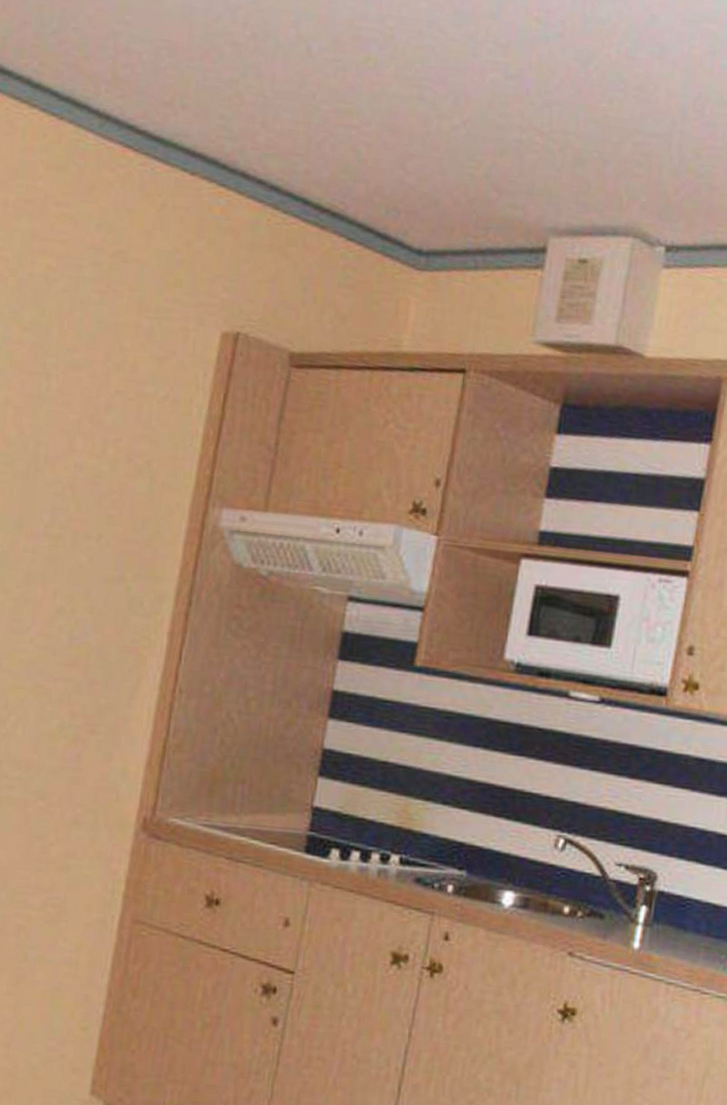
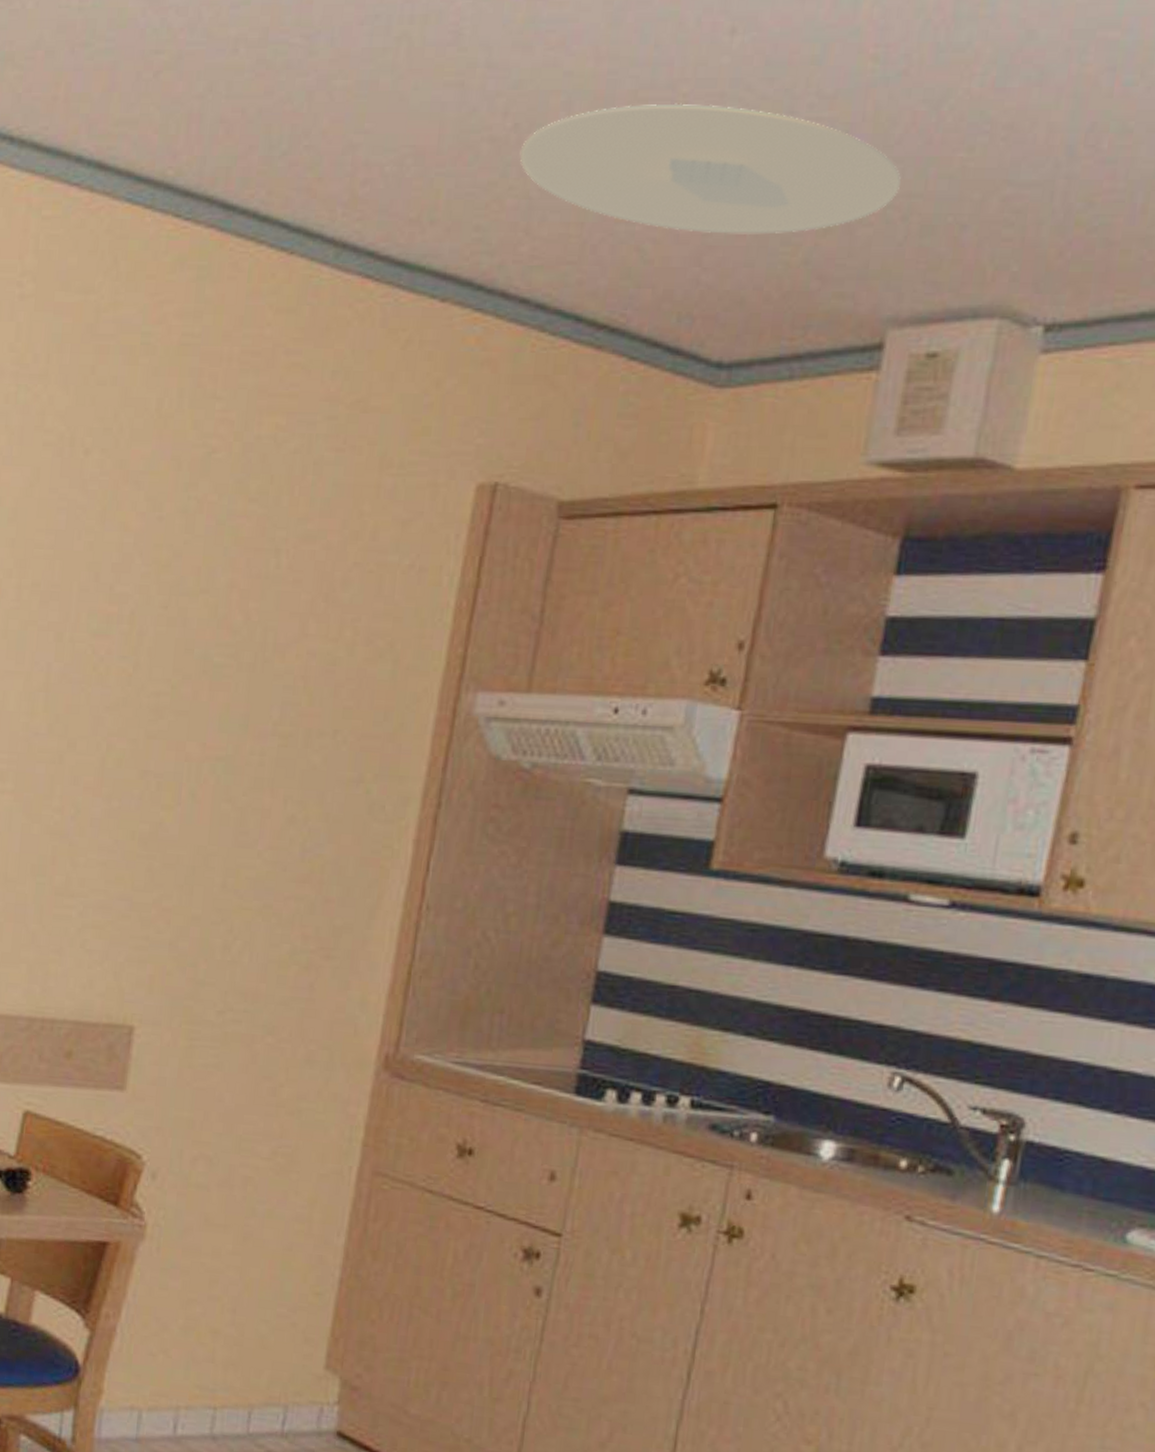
ceiling light: none [257,30,559,152] -> present [520,103,901,235]

